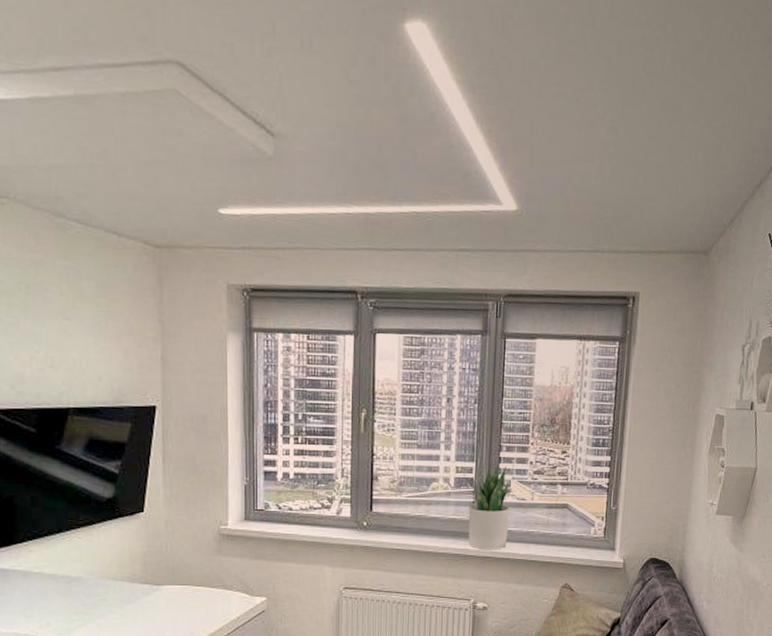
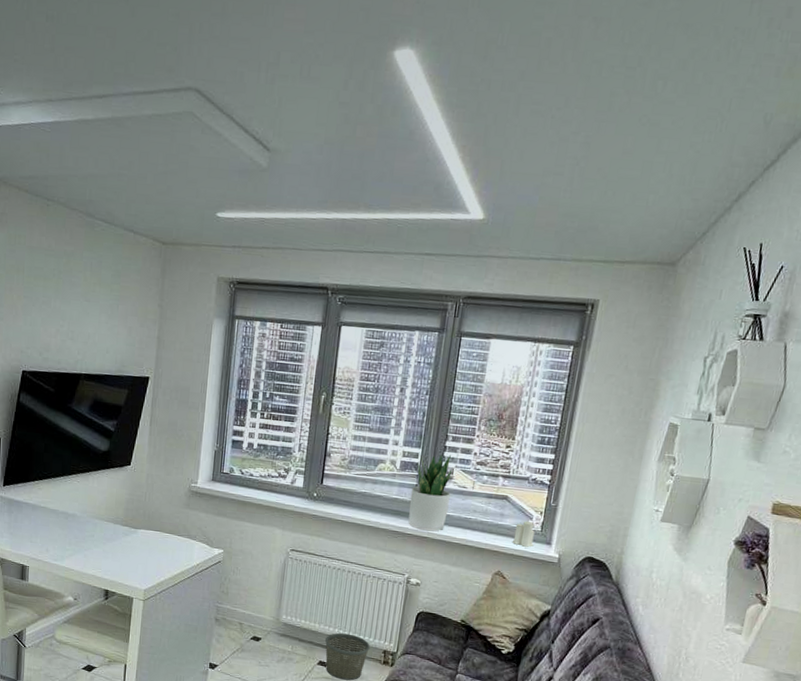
candle: none [576,528,598,555] -> present [512,520,535,547]

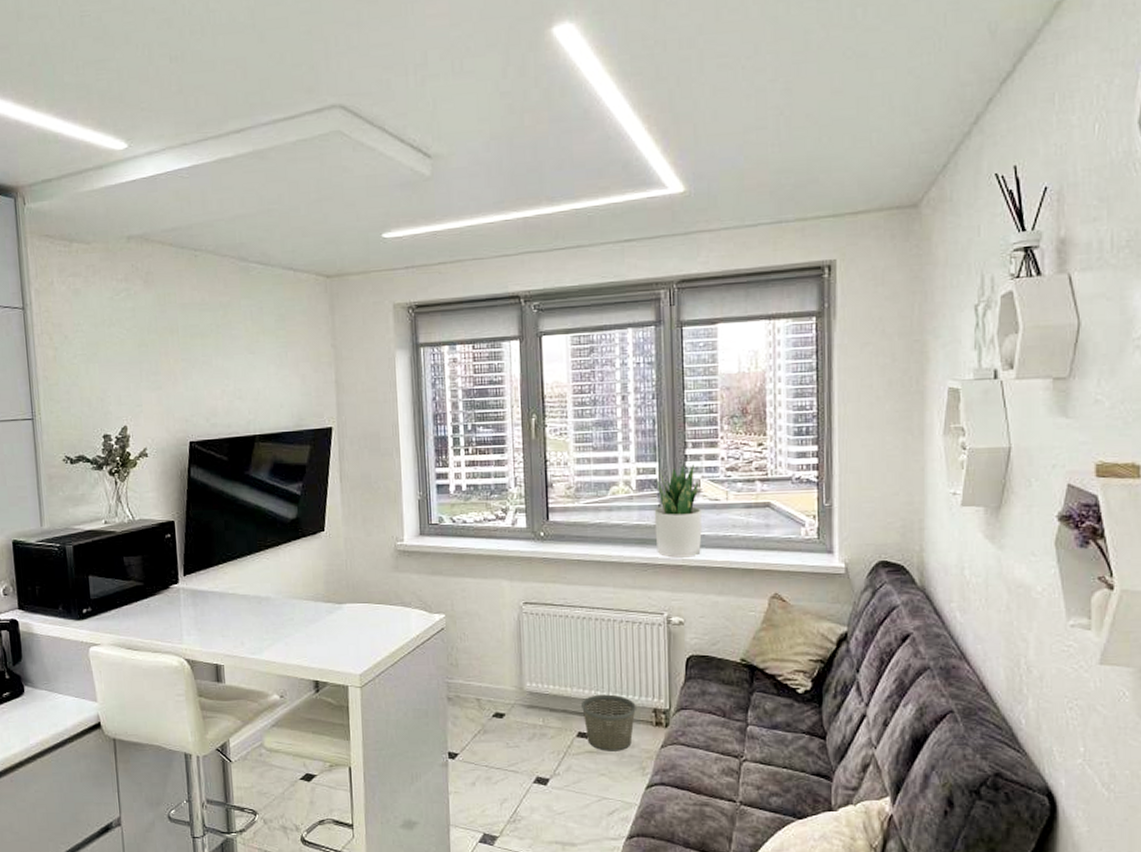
candle: present [512,520,535,547] -> none [785,528,812,560]

